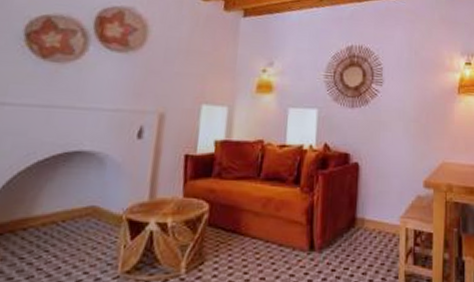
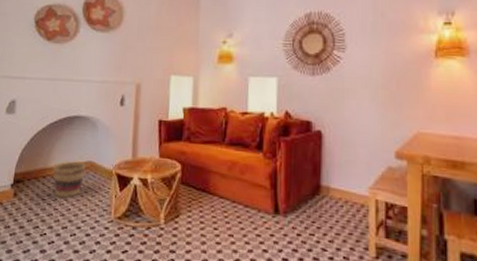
basket: none [37,207,87,256] -> present [53,161,86,199]

